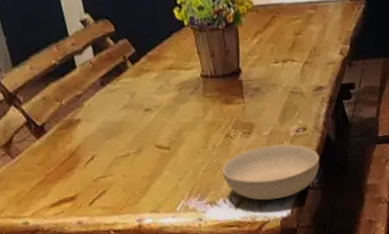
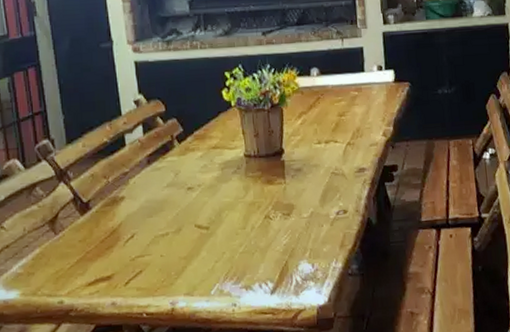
serving bowl: present [221,144,320,201] -> none [259,227,360,287]

